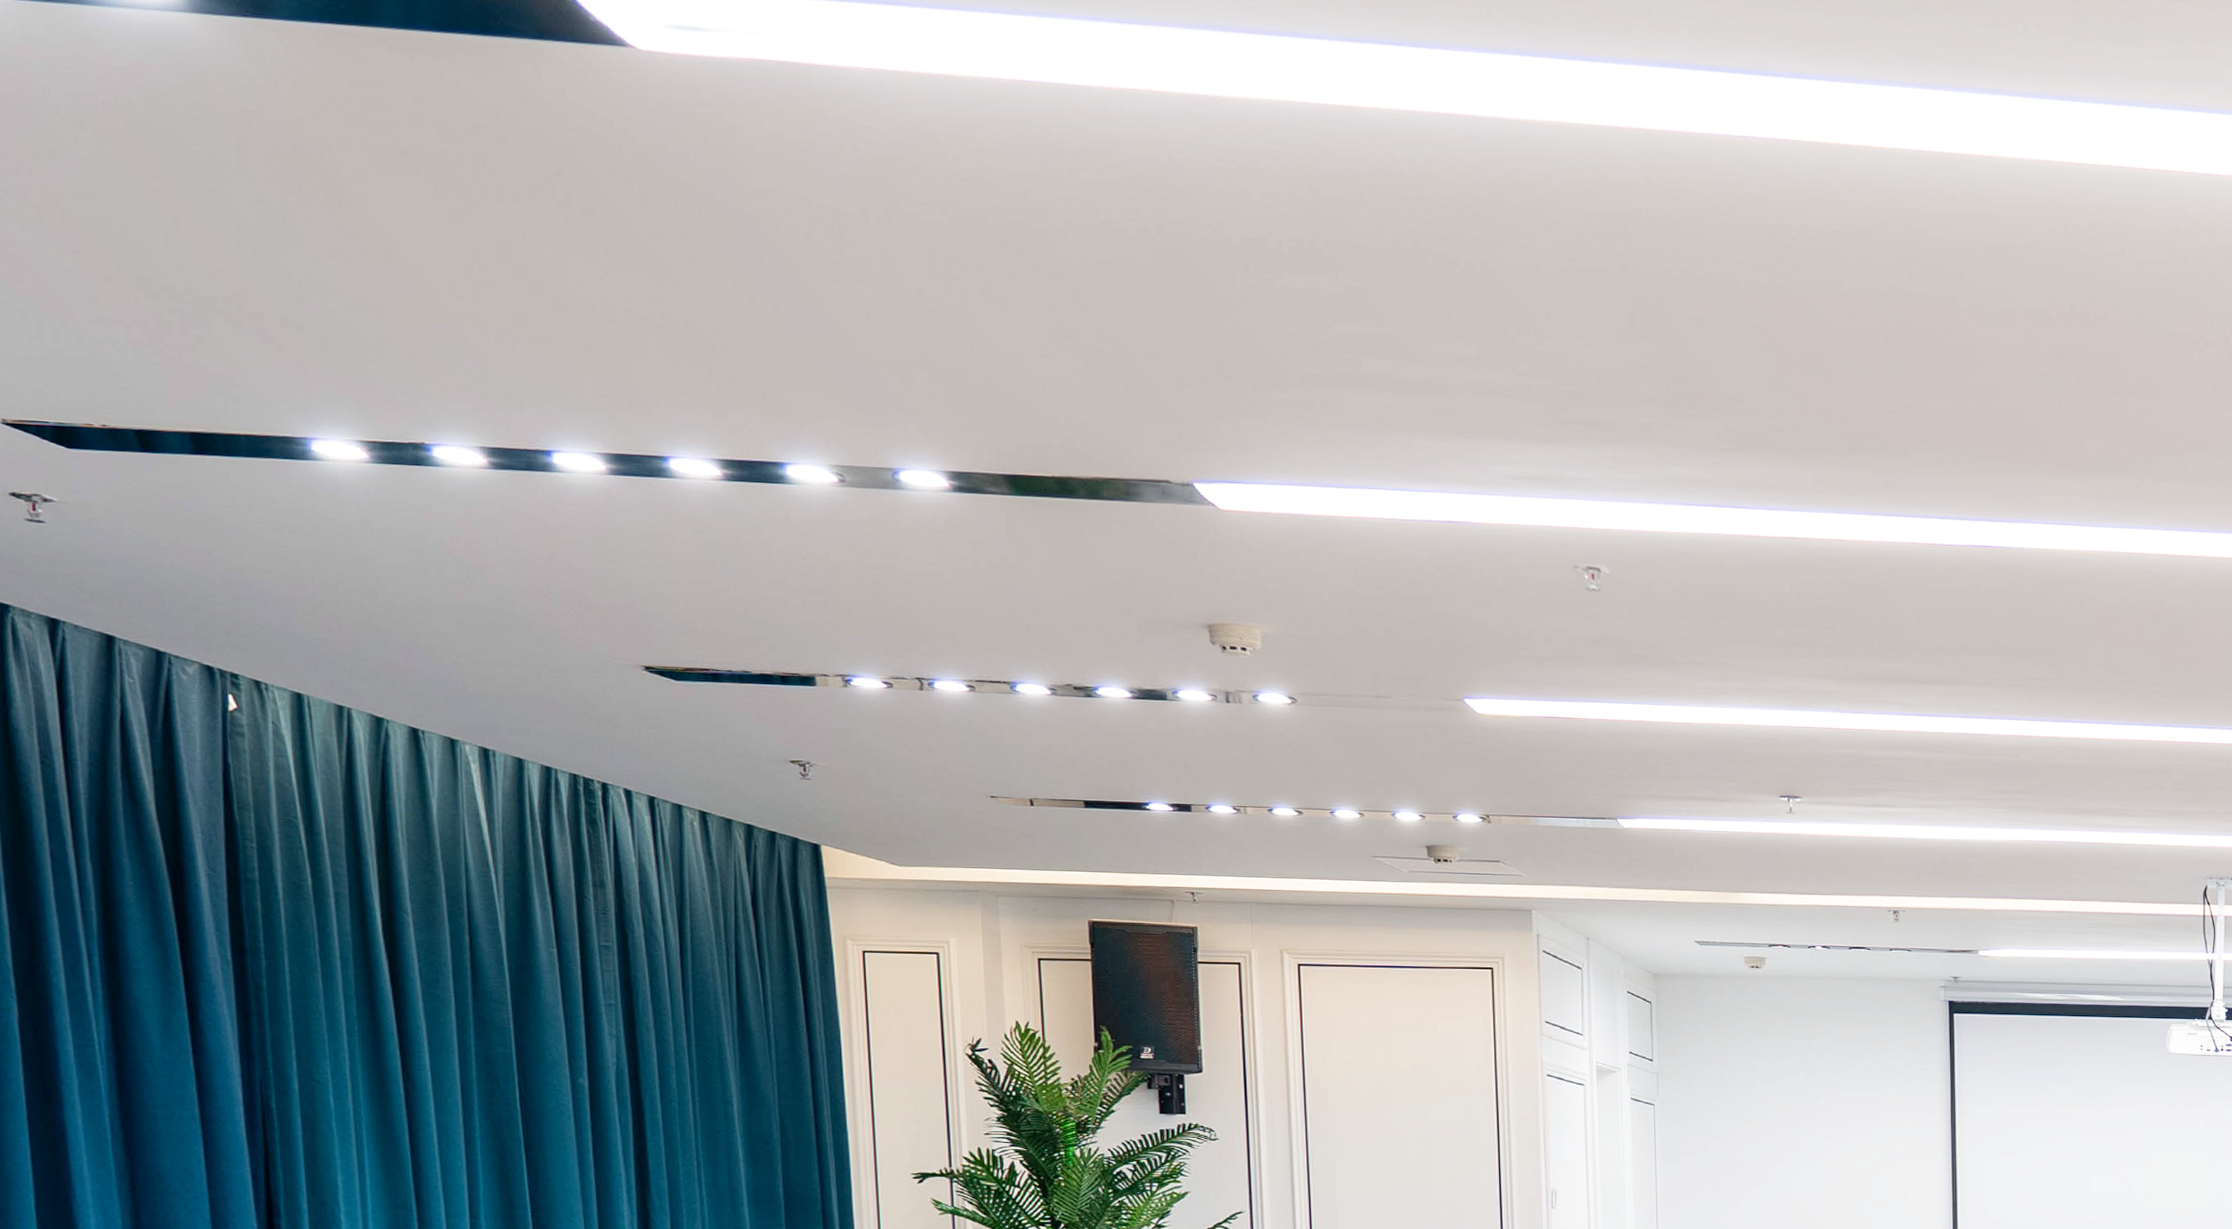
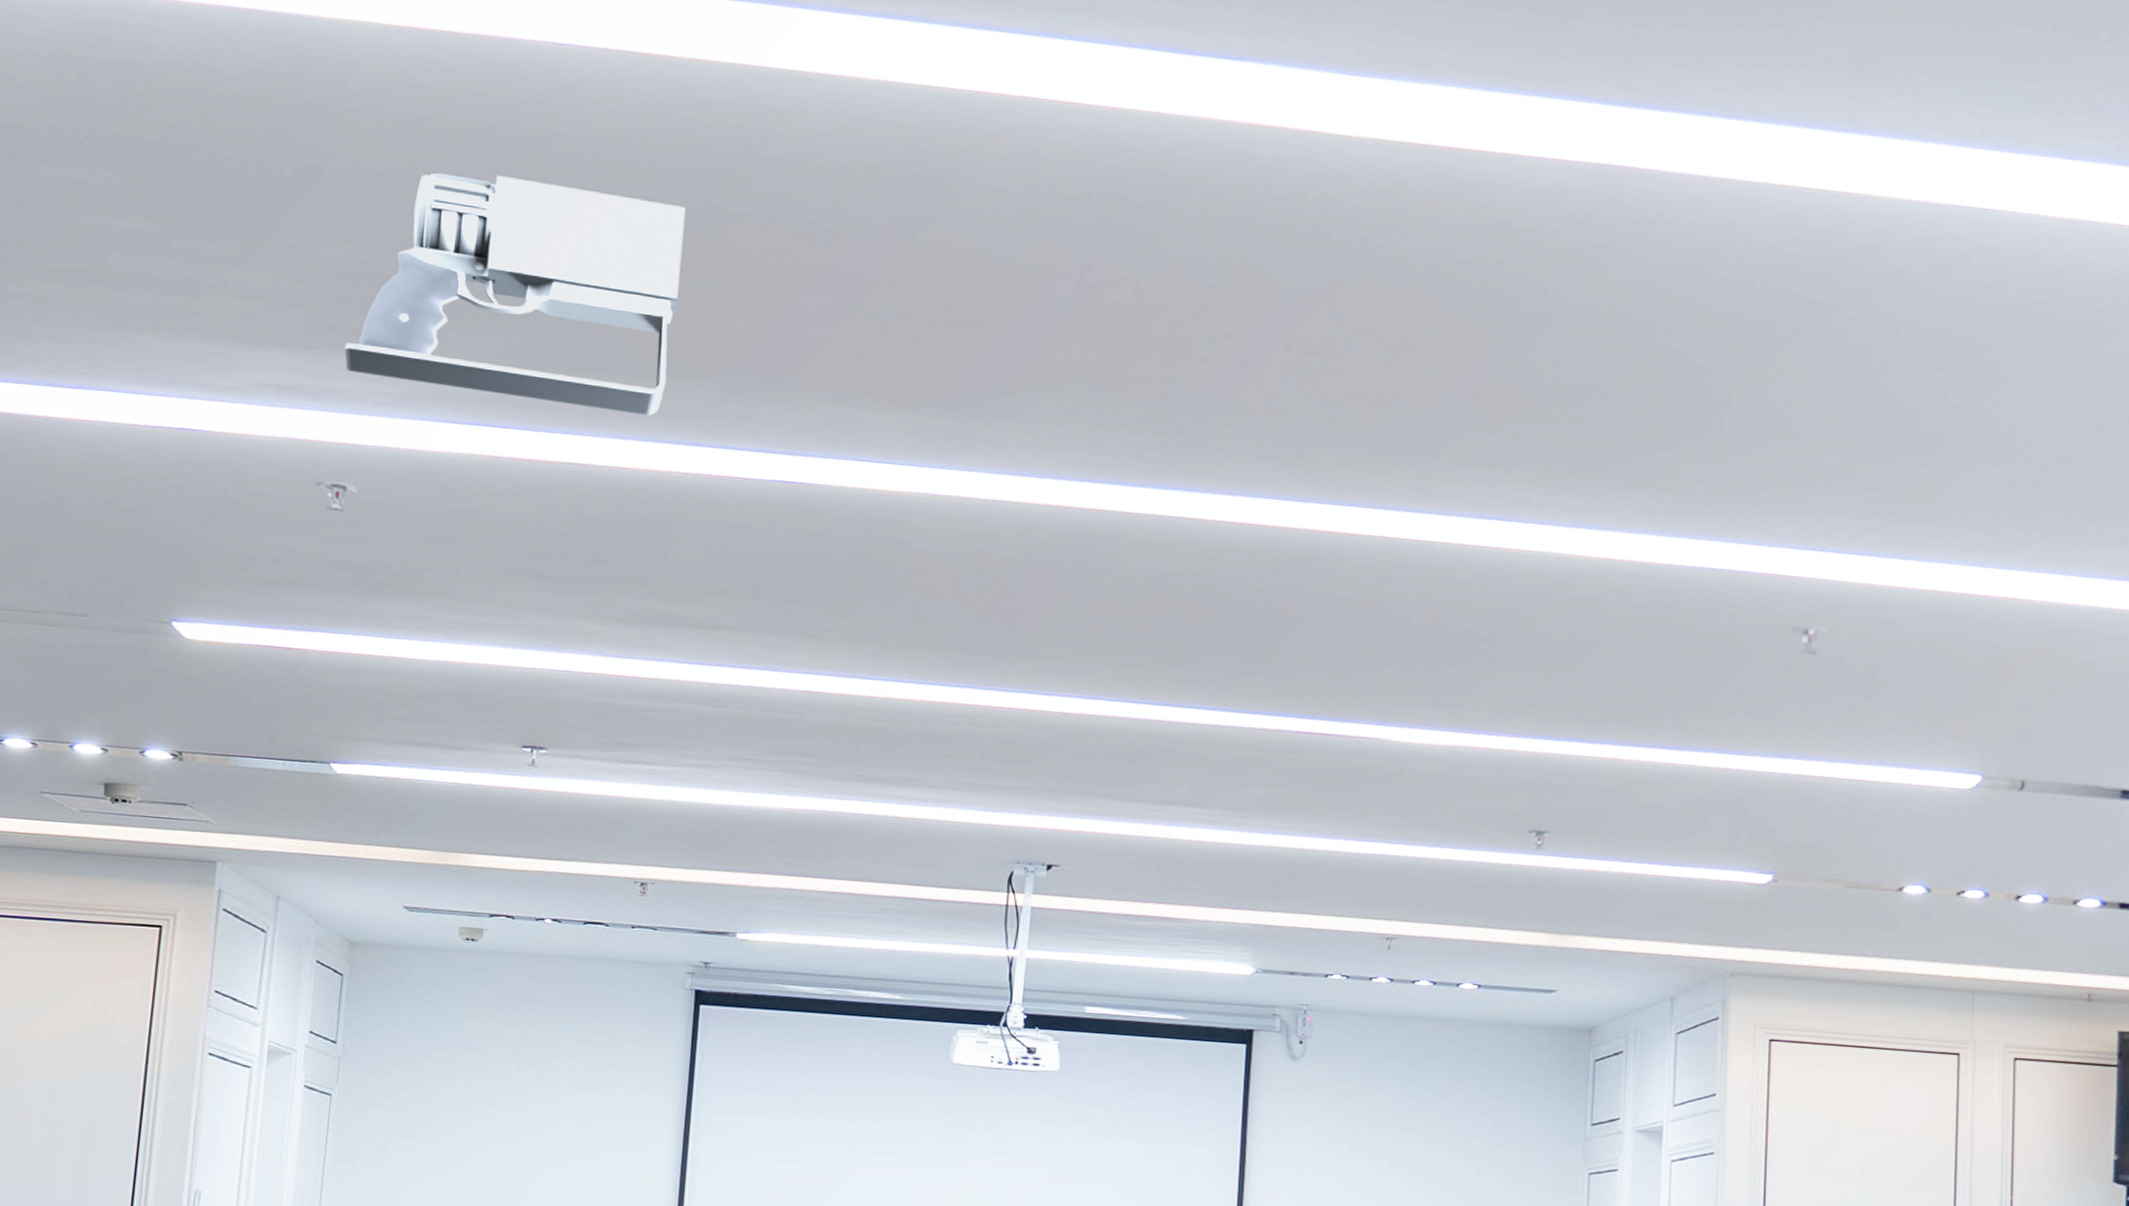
projector: none [1583,267,1872,490] -> present [344,173,686,416]

